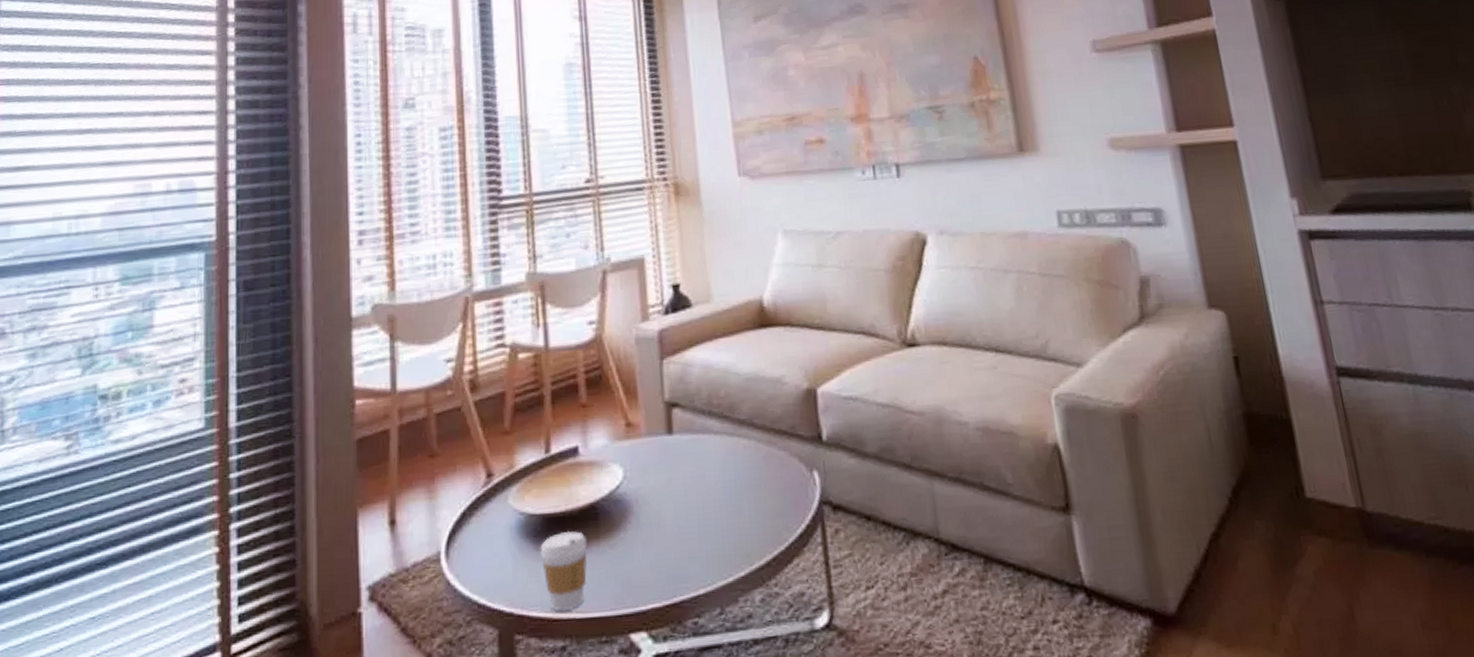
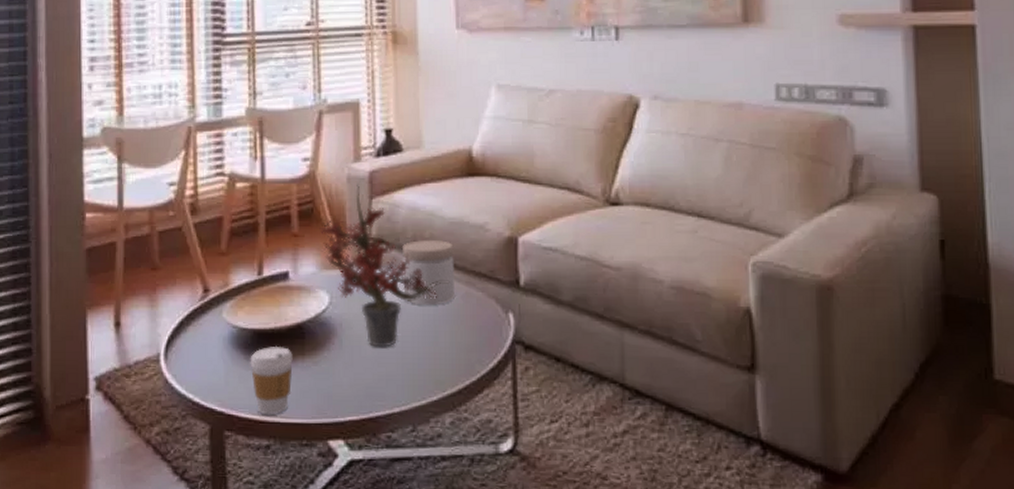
potted plant: none [609,344,750,522] -> present [319,184,450,347]
jar: none [697,398,756,471] -> present [401,240,454,306]

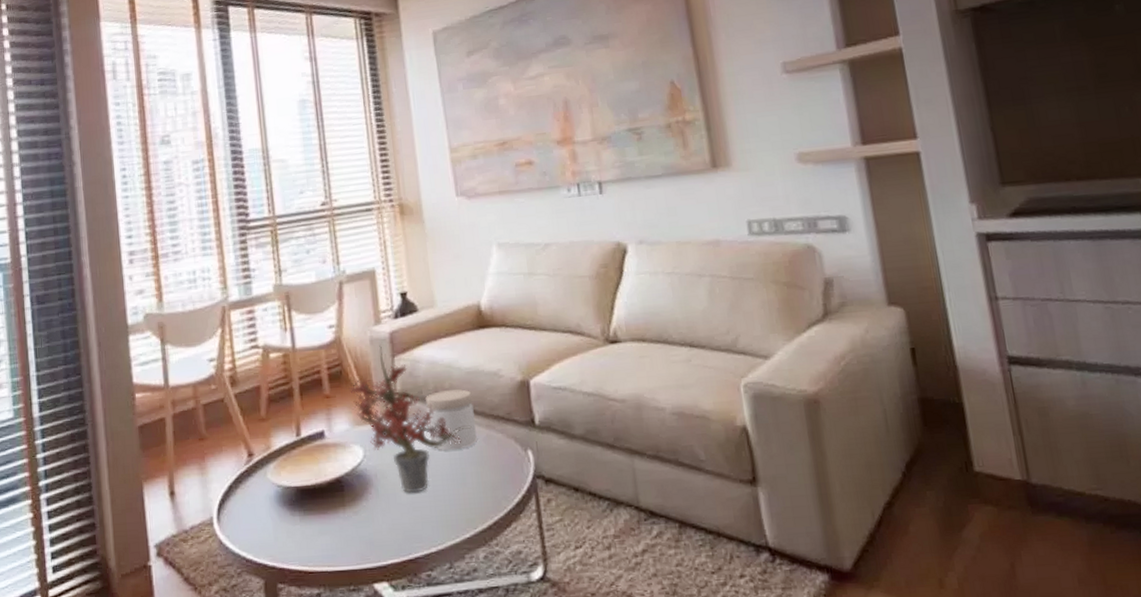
coffee cup: present [250,345,293,416] -> none [295,500,336,566]

